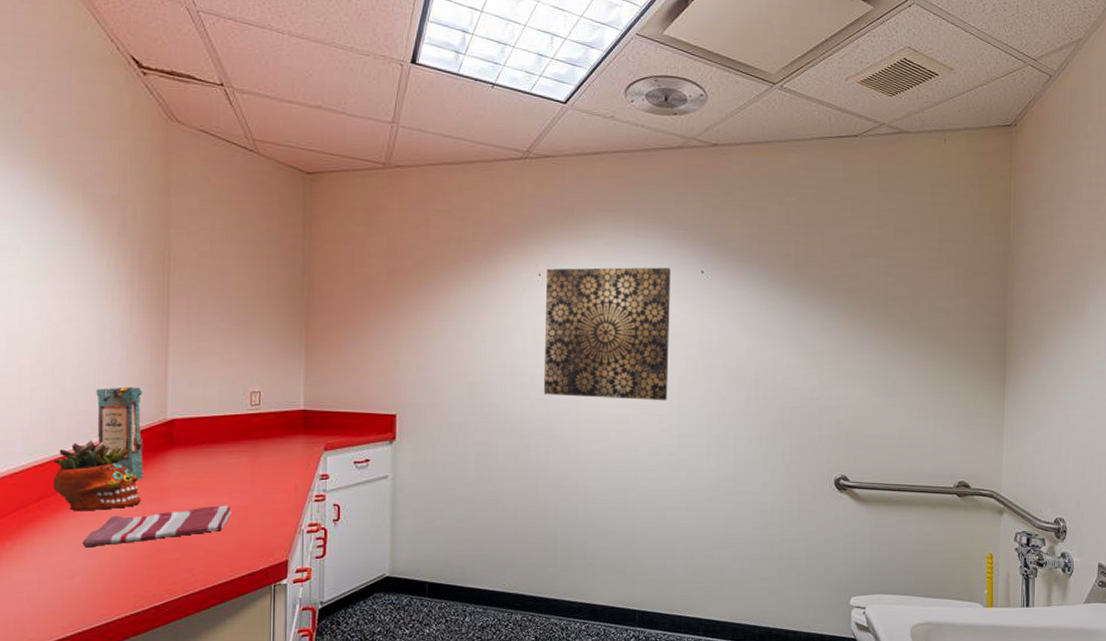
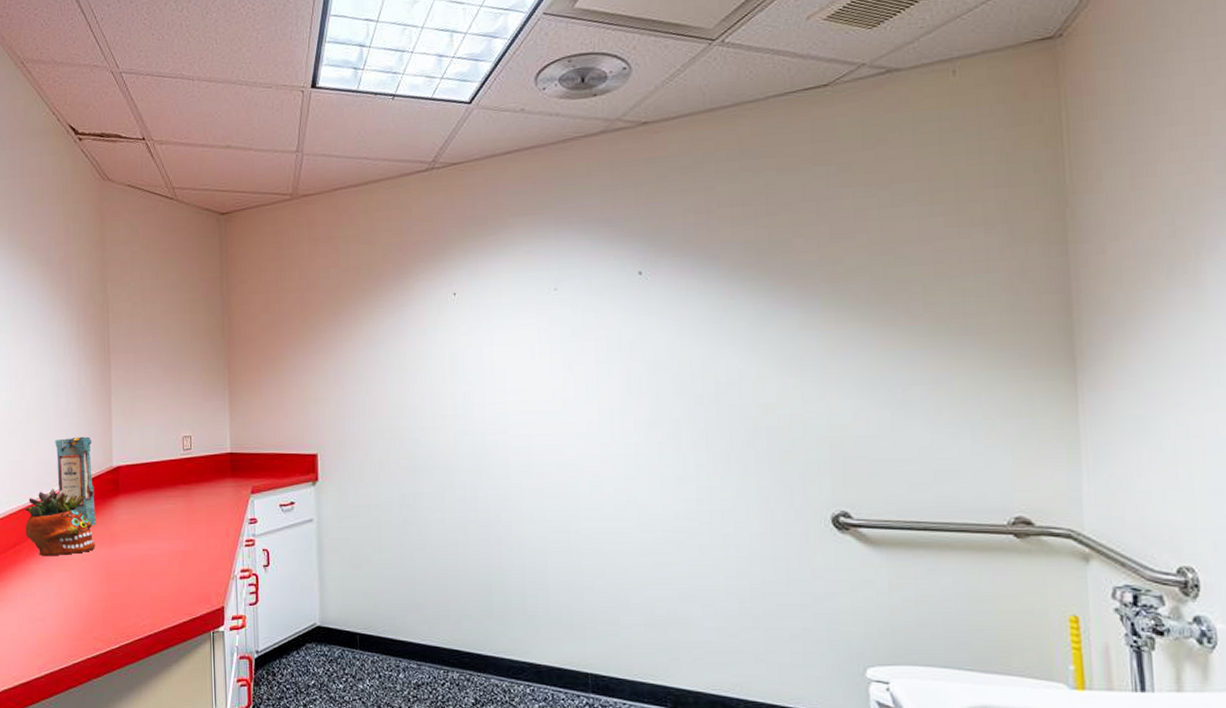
dish towel: present [83,505,232,548] -> none [51,550,172,591]
wall art: present [543,267,671,401] -> none [462,272,609,427]

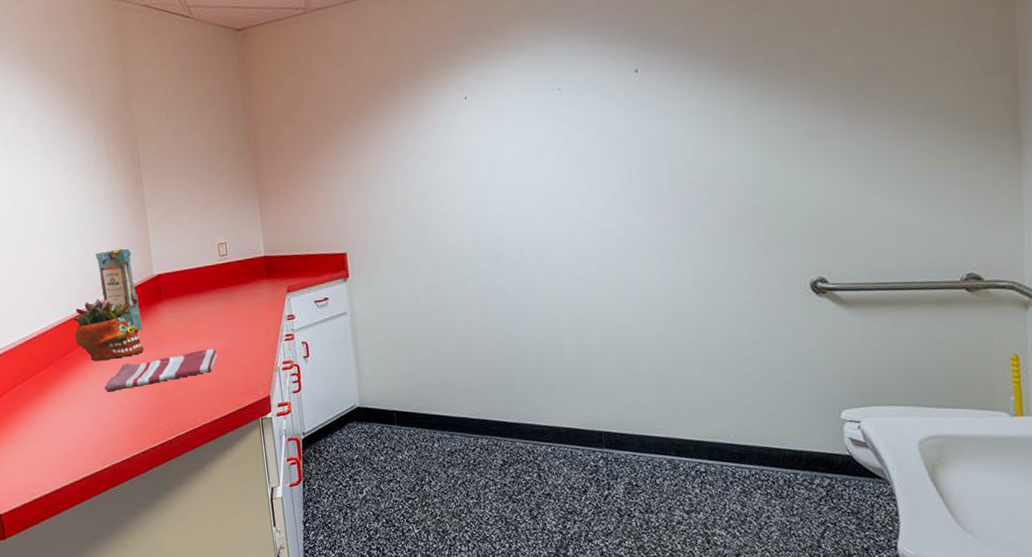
dish towel: none [51,550,172,591] -> present [105,348,217,392]

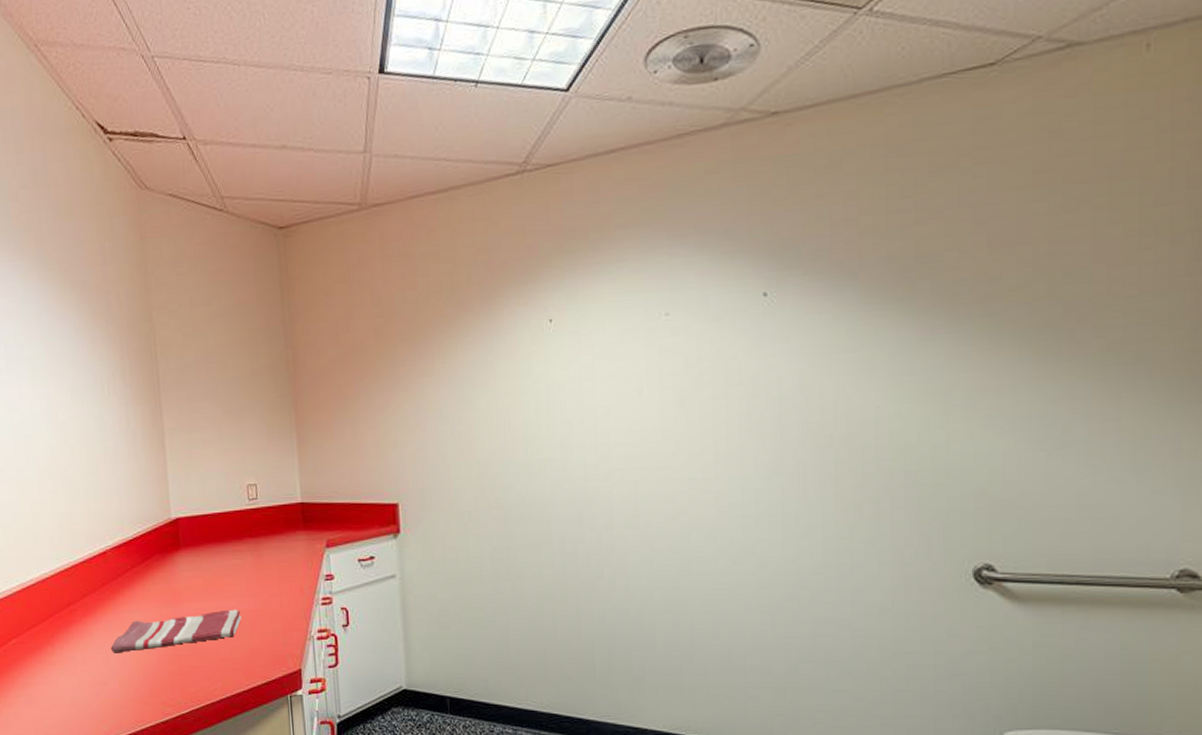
succulent planter: present [72,298,144,361] -> none [77,543,158,615]
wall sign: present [95,248,143,330] -> none [105,485,157,582]

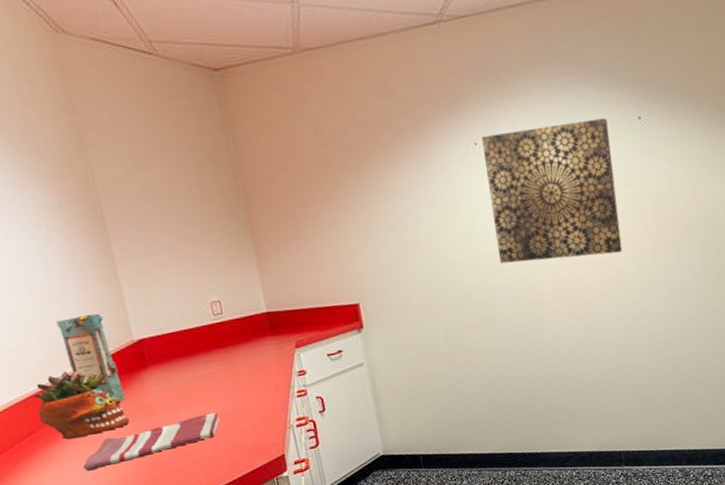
succulent planter: none [77,543,158,615] -> present [33,371,130,439]
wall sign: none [105,485,157,582] -> present [56,313,126,401]
wall art: none [559,293,726,472] -> present [482,118,623,264]

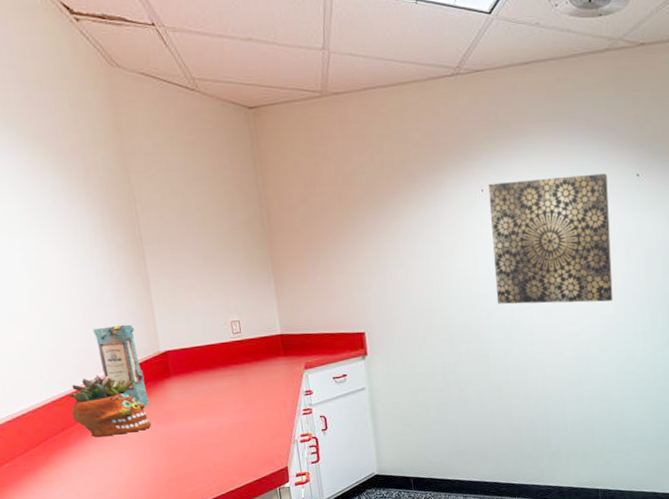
dish towel: present [83,412,220,471] -> none [108,423,232,468]

